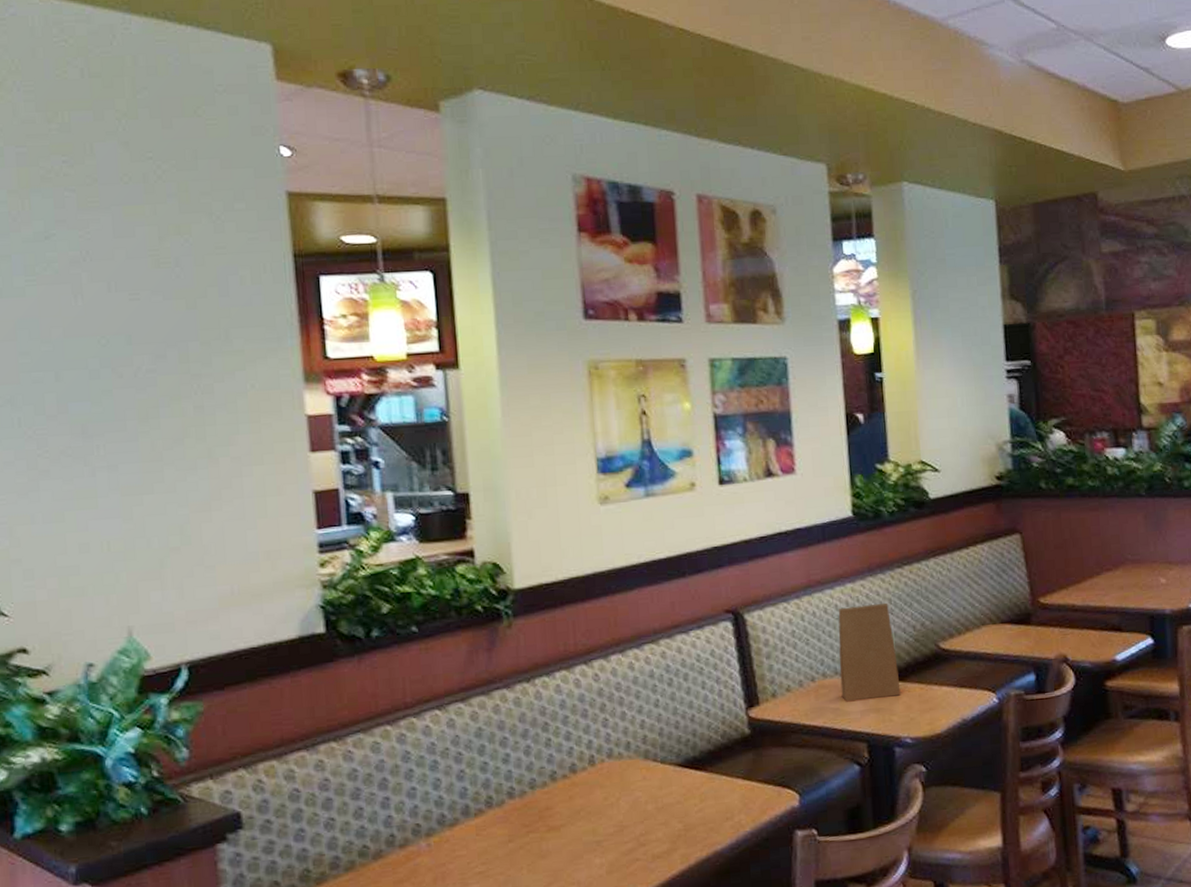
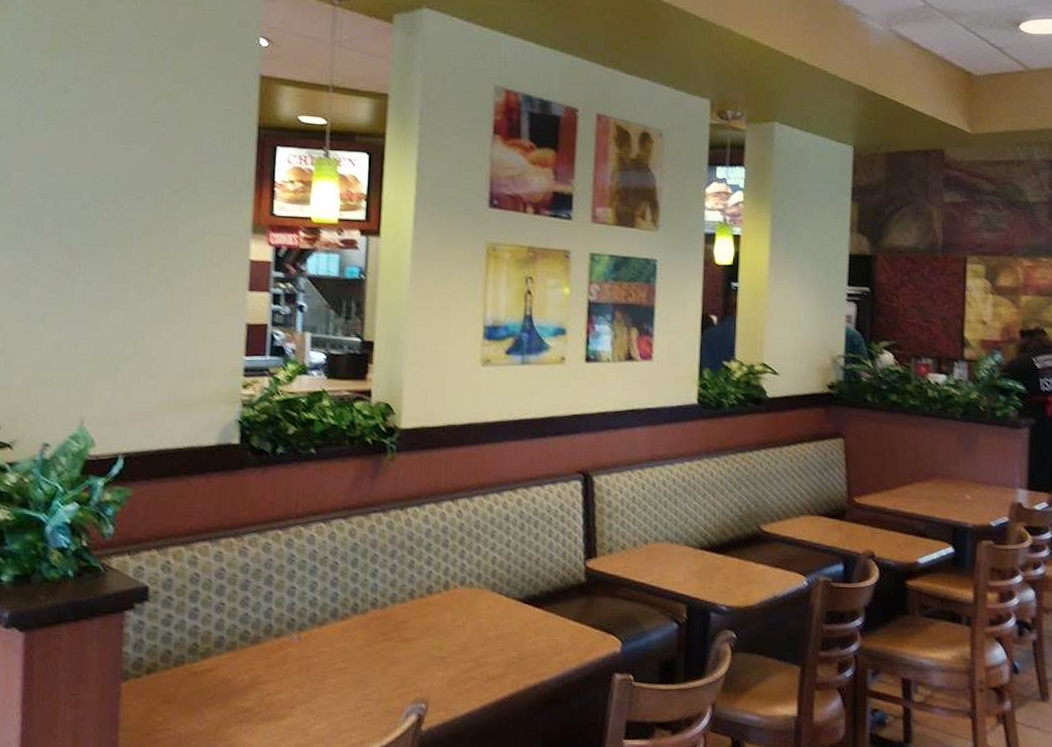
paper bag: present [838,602,901,702] -> none [669,482,722,567]

